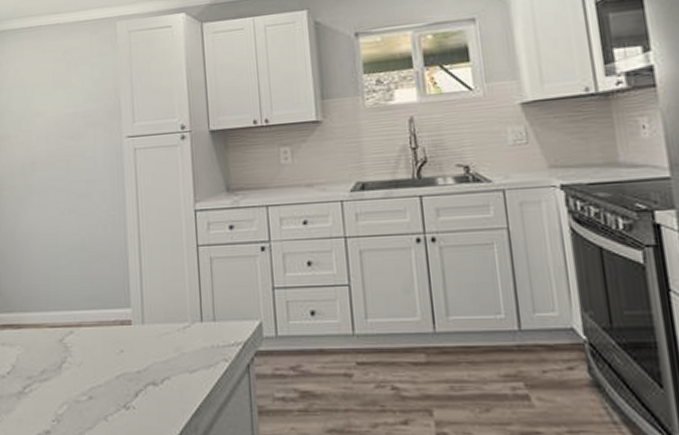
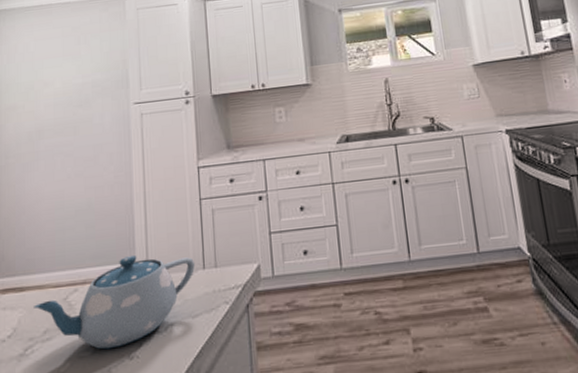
teapot: none [30,301,192,396] -> present [33,256,195,350]

